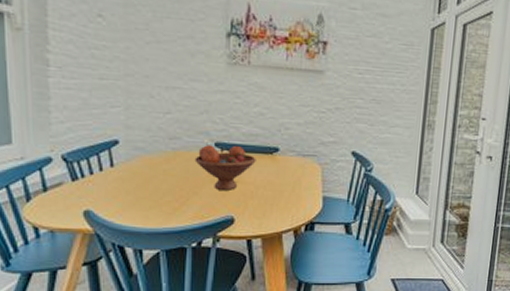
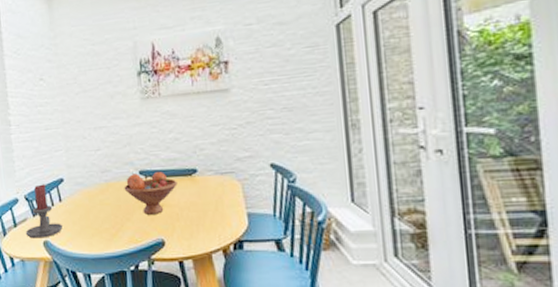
candle holder: none [59,143,111,207] -> present [25,184,63,239]

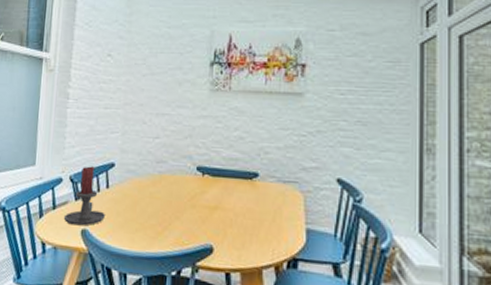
fruit bowl: present [124,172,178,215] -> none [178,169,236,217]

